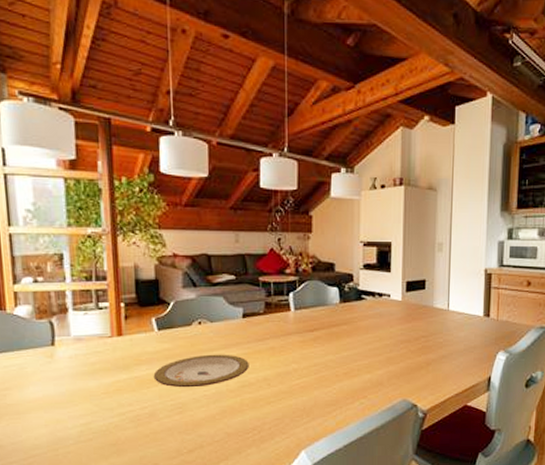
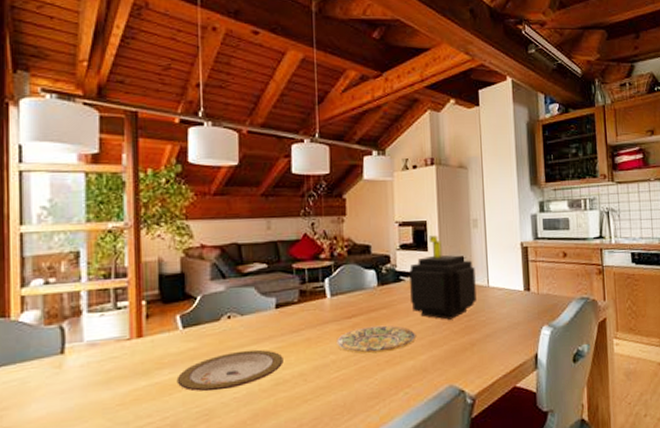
plate: none [299,340,375,365] -> present [337,325,417,354]
plant pot: none [371,257,436,339] -> present [409,235,477,320]

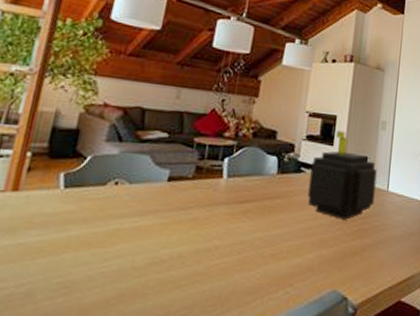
plate: present [176,349,283,392] -> none [43,221,165,262]
plate: present [337,325,417,354] -> none [223,214,308,245]

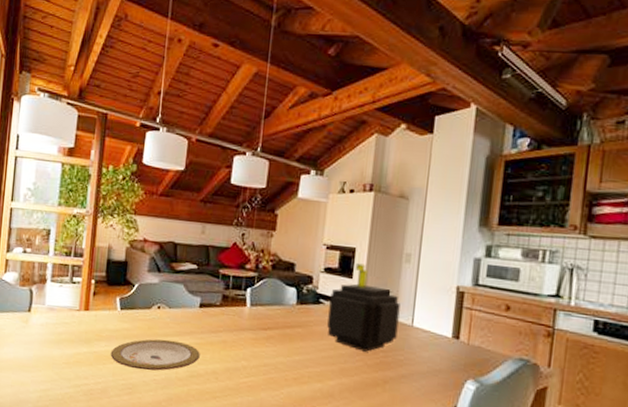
plate: none [43,221,165,262] -> present [110,339,200,371]

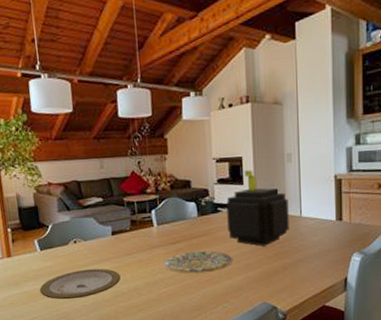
plate: none [249,341,328,370] -> present [164,250,234,274]

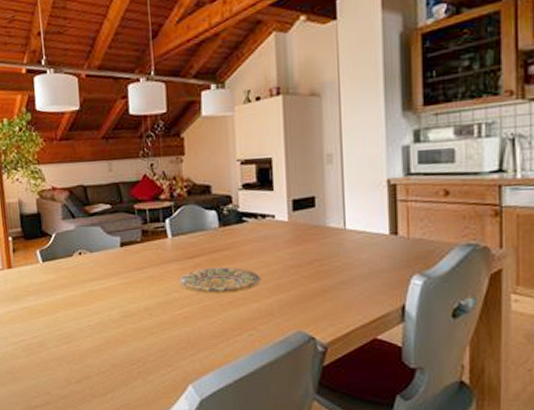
plate: present [39,268,121,300] -> none [41,284,130,318]
plant pot: present [226,170,289,246] -> none [253,173,330,264]

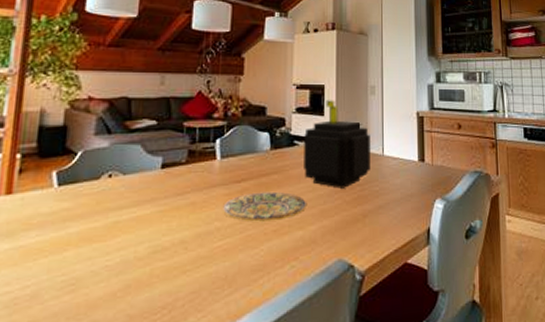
plant pot: none [253,173,330,264] -> present [304,100,371,189]

